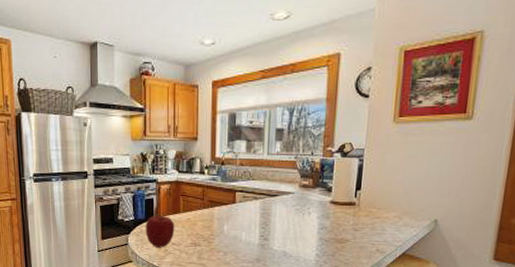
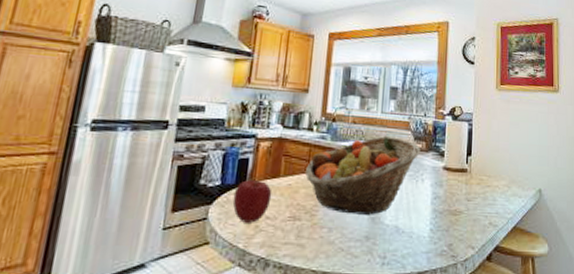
fruit basket: none [201,176,307,243] -> present [305,136,420,216]

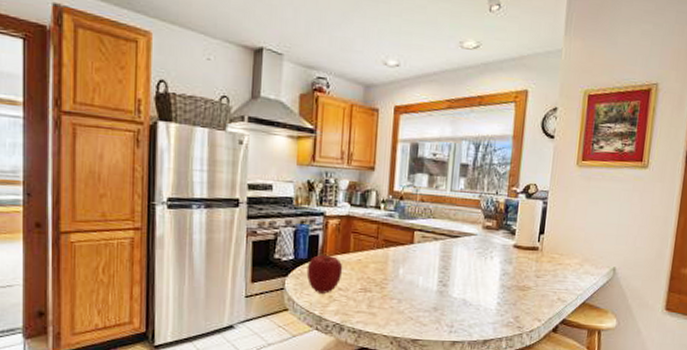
fruit basket: present [305,136,420,216] -> none [374,214,491,290]

